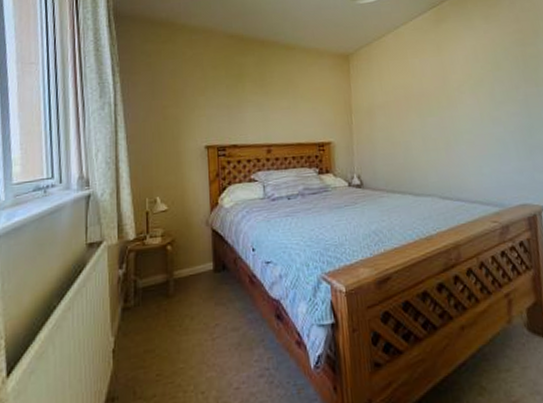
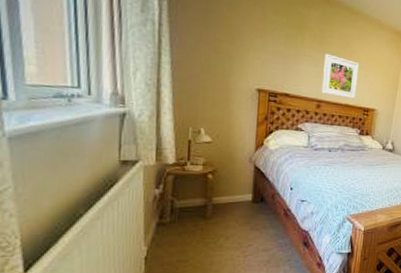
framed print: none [267,94,307,137] -> present [322,53,359,100]

